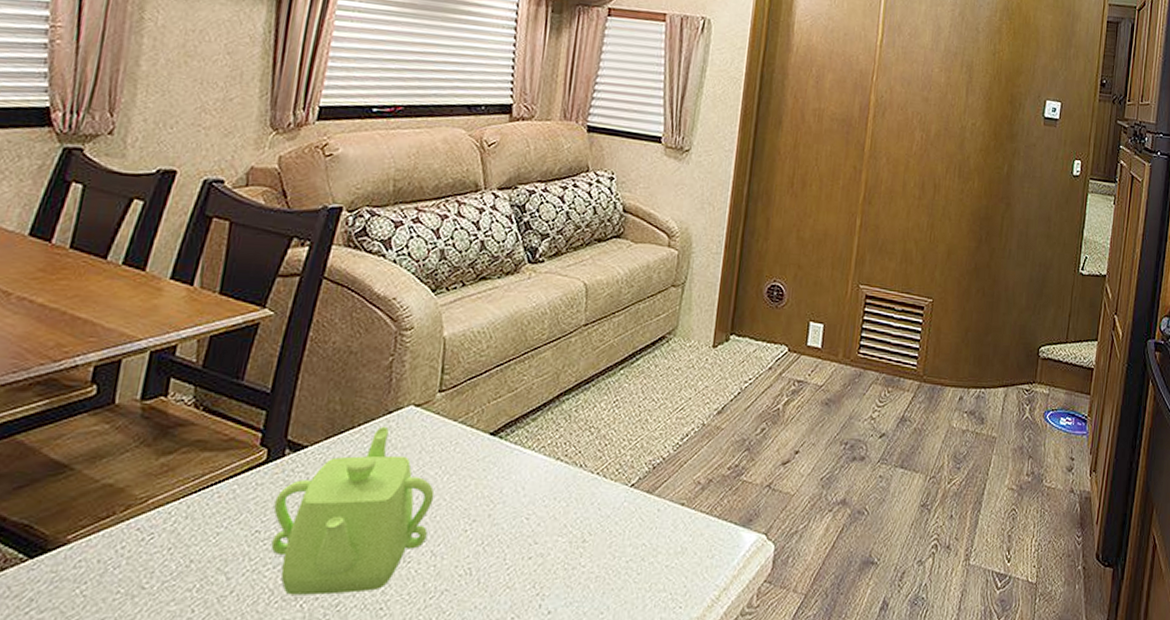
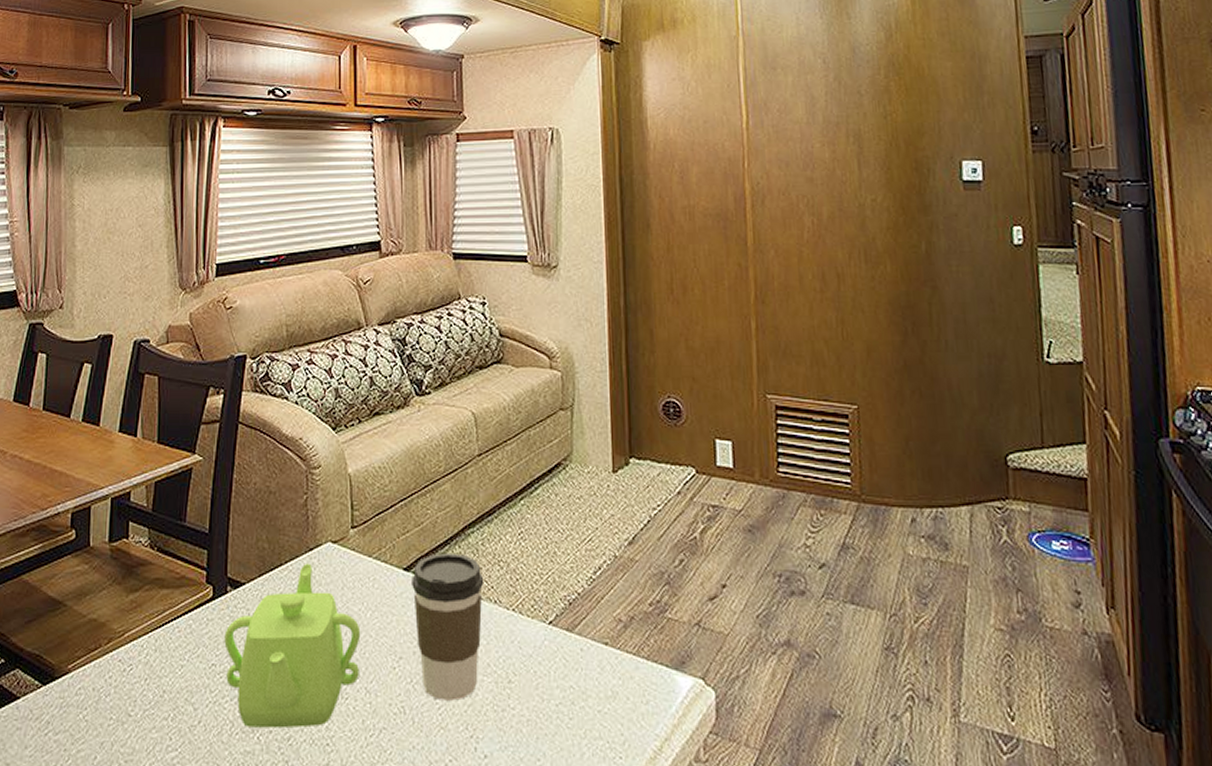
coffee cup: none [494,418,573,561] -> present [412,552,484,701]

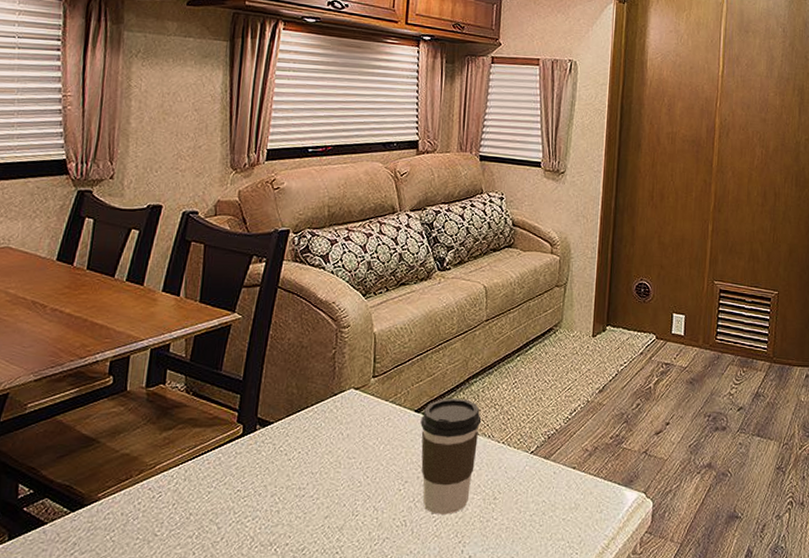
teapot: present [224,563,361,728] -> none [250,405,374,541]

